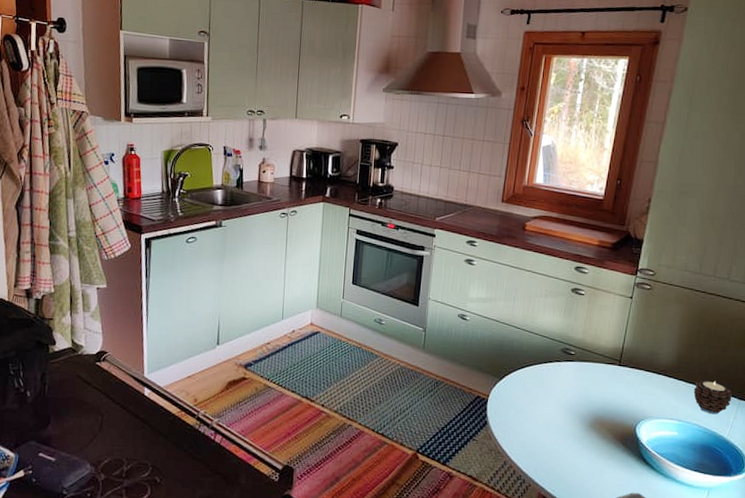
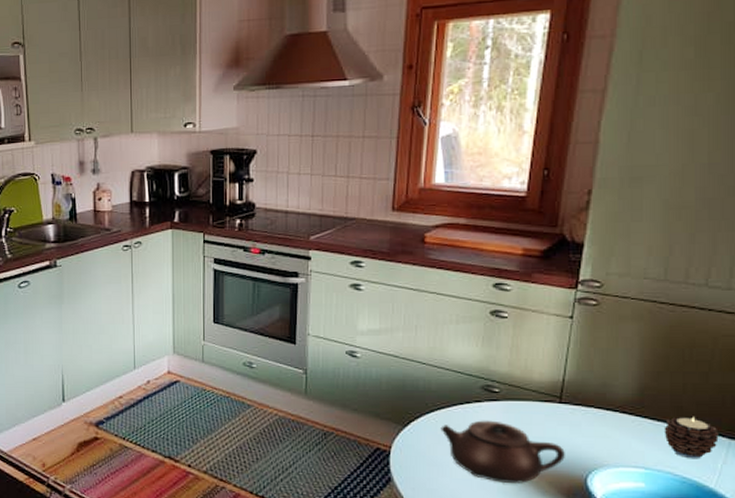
teapot: none [528,376,621,430] -> present [440,420,565,484]

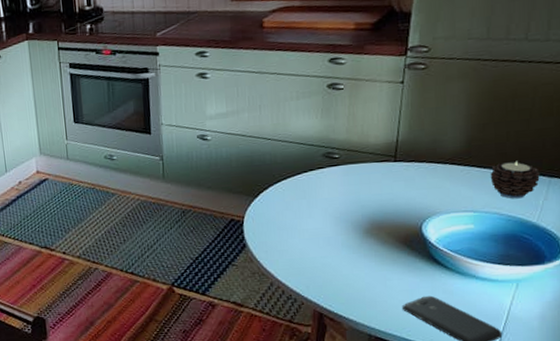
teapot: present [440,420,565,484] -> none [287,183,401,239]

